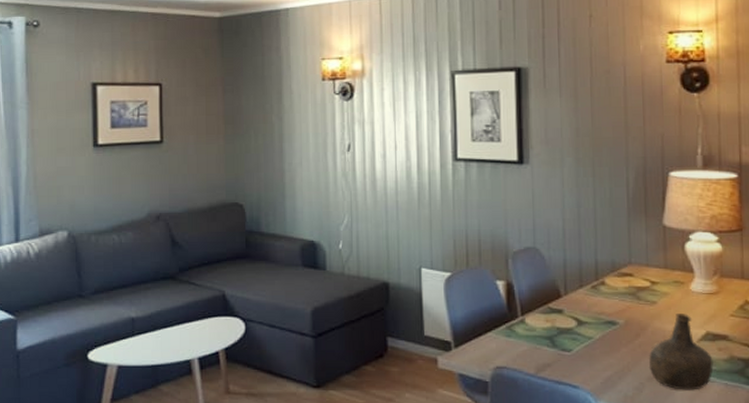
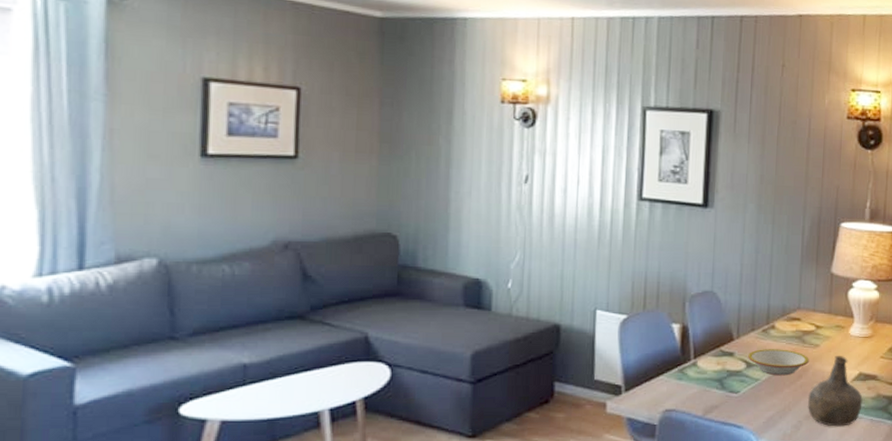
bowl: none [578,306,647,334] -> present [748,349,809,376]

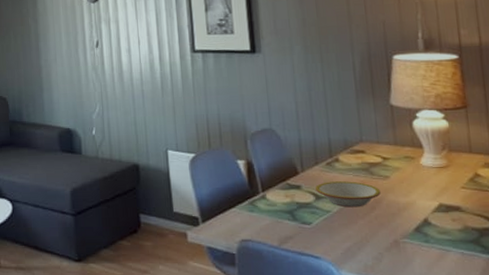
bottle: present [807,356,863,427] -> none [385,187,449,260]

